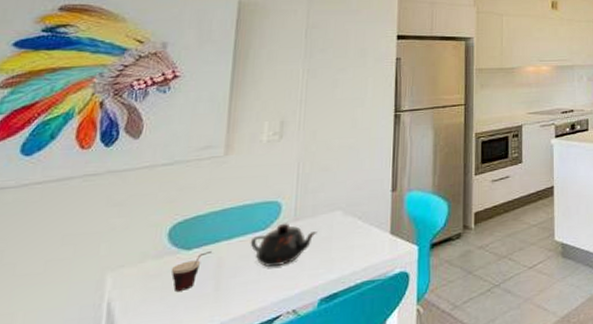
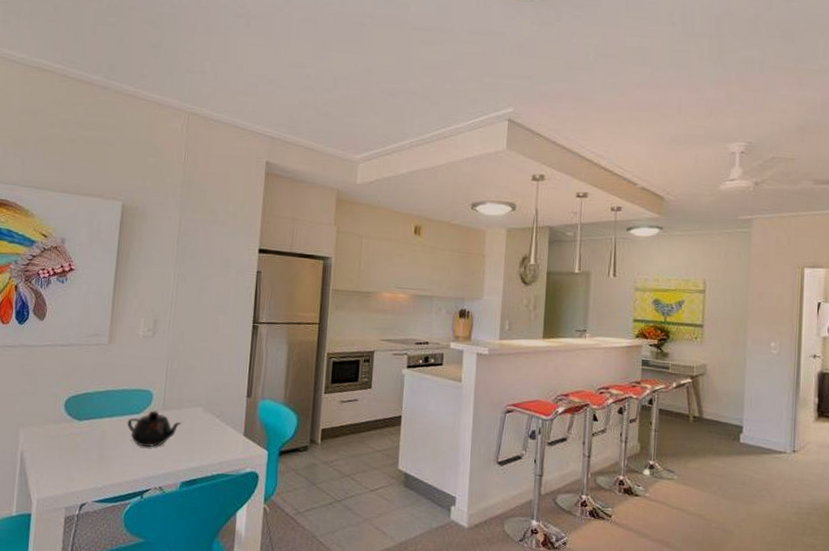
cup: present [170,250,213,291] -> none [66,424,98,454]

